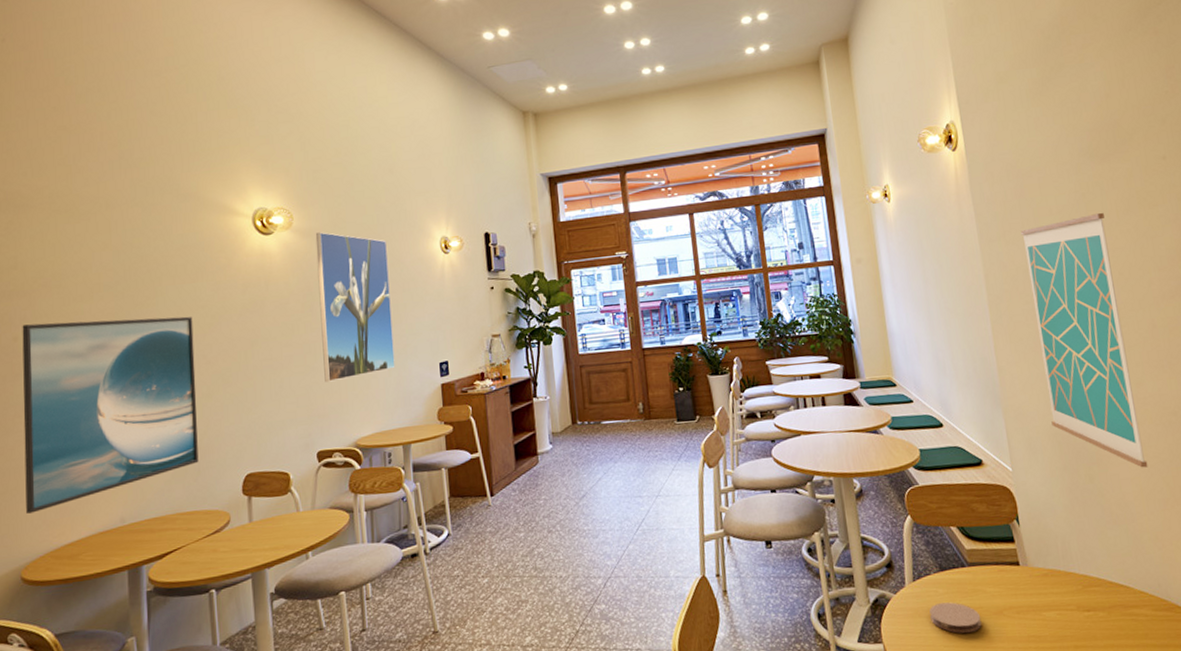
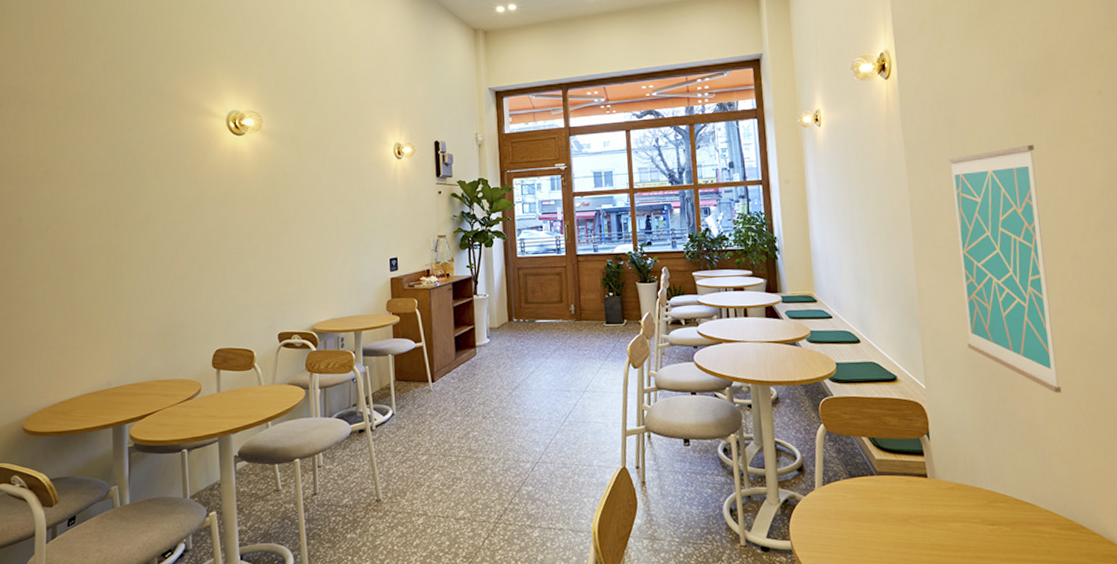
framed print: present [22,316,199,514] -> none [26,206,175,373]
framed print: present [315,232,395,382] -> none [282,135,350,271]
coaster: present [929,602,982,633] -> none [837,507,887,537]

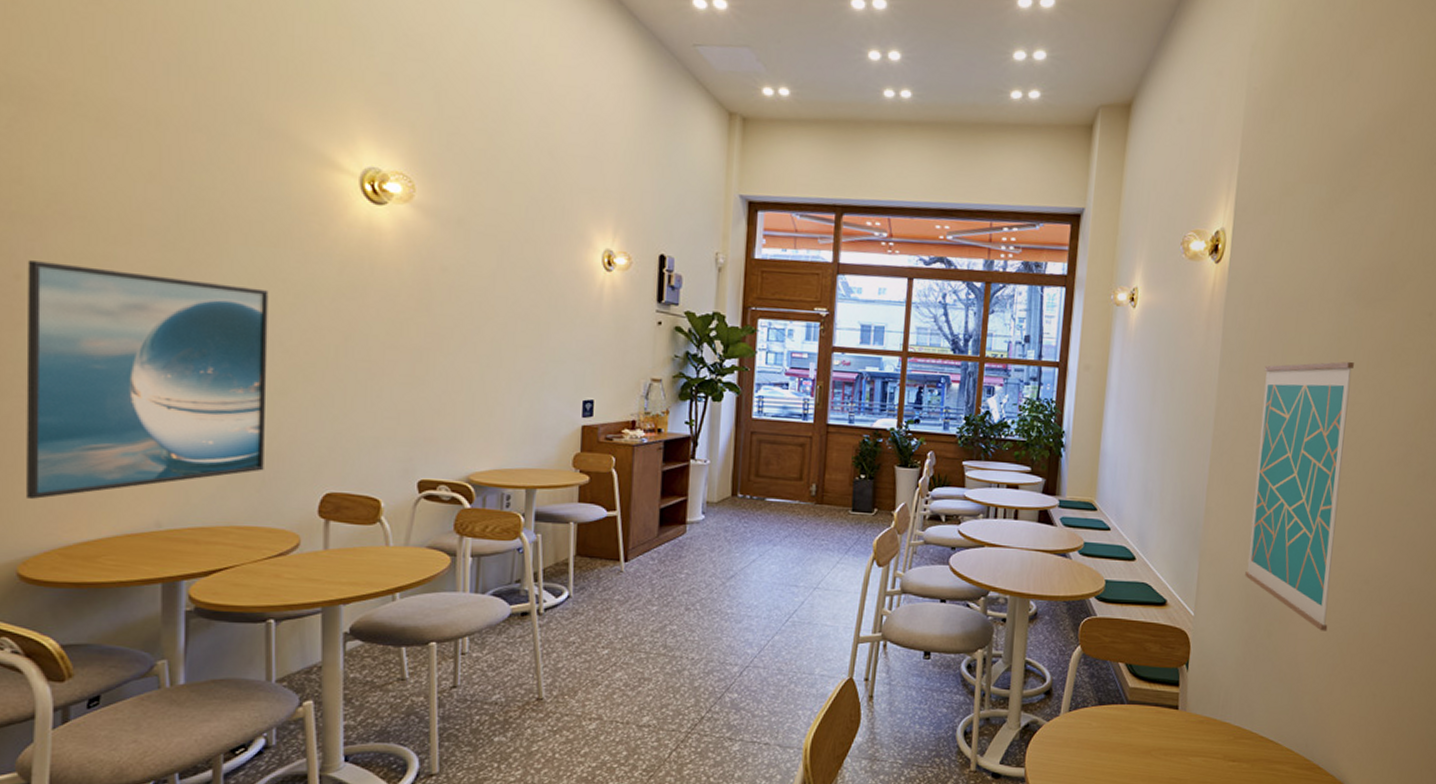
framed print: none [26,206,175,373] -> present [26,260,269,499]

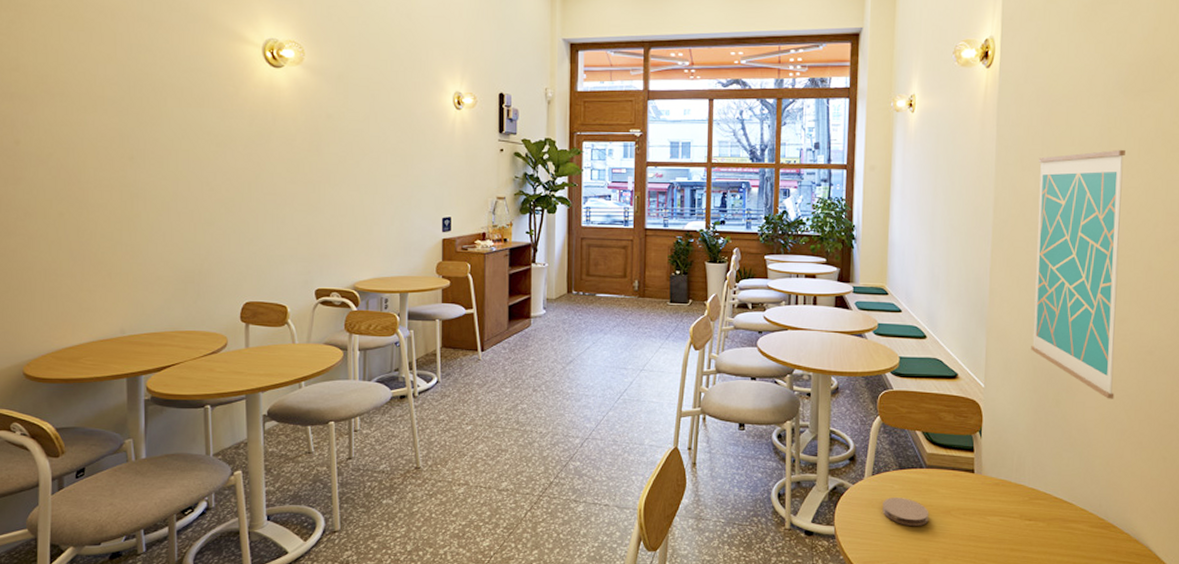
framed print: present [26,260,269,499] -> none [24,129,199,314]
coaster: none [1078,736,1129,767] -> present [882,497,929,526]

